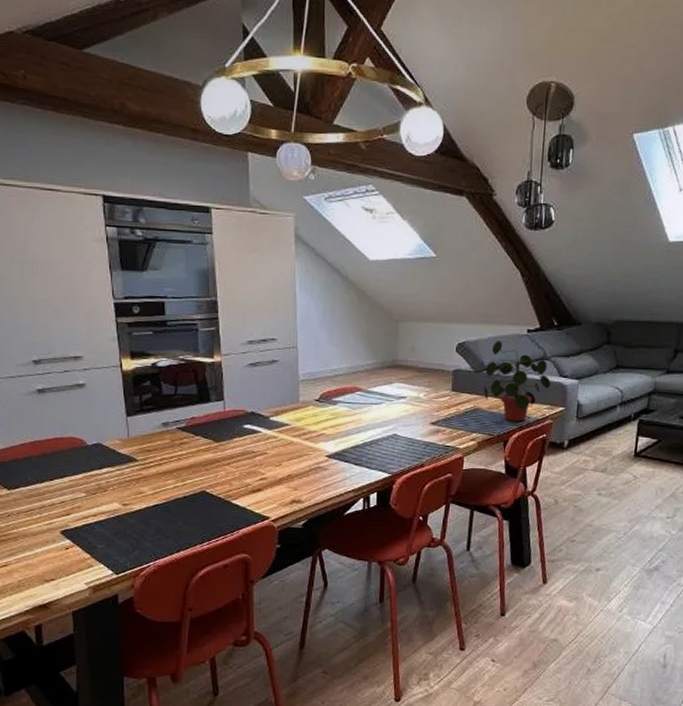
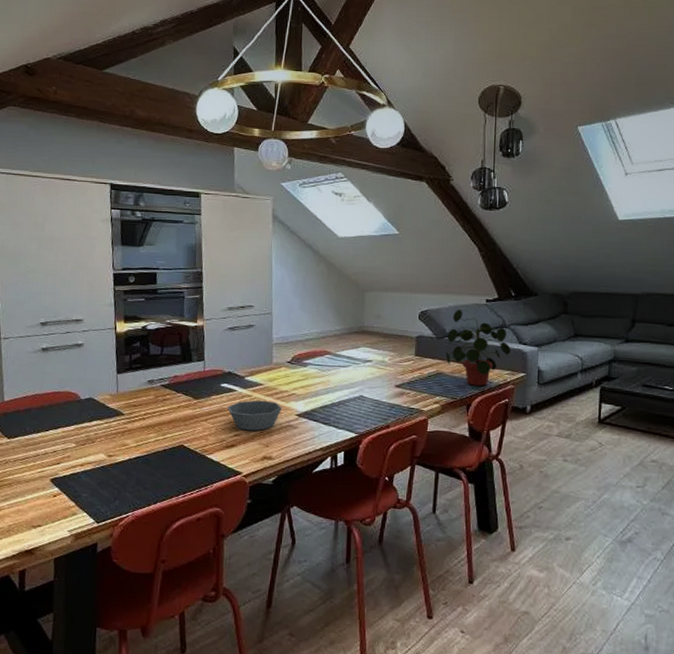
bowl: none [252,441,311,474] -> present [227,400,283,431]

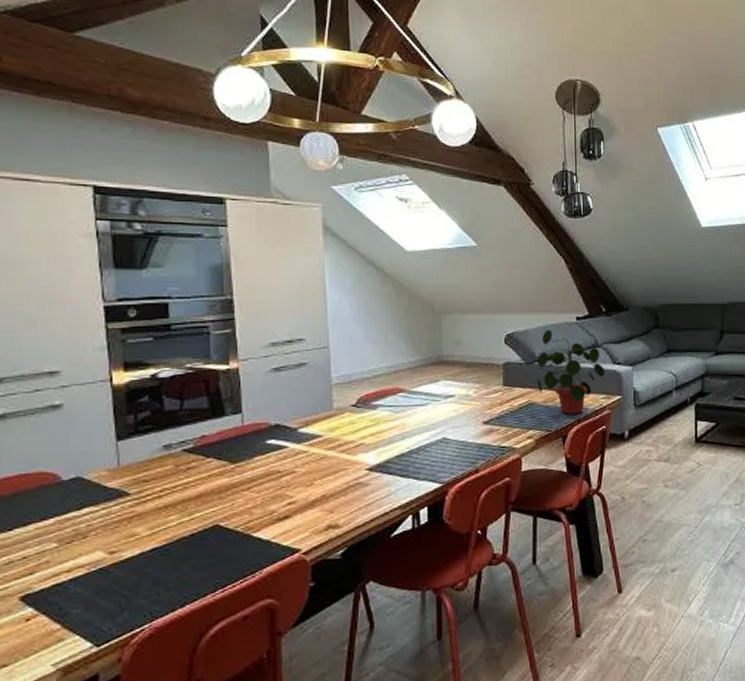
bowl: present [227,400,283,431] -> none [277,455,349,496]

